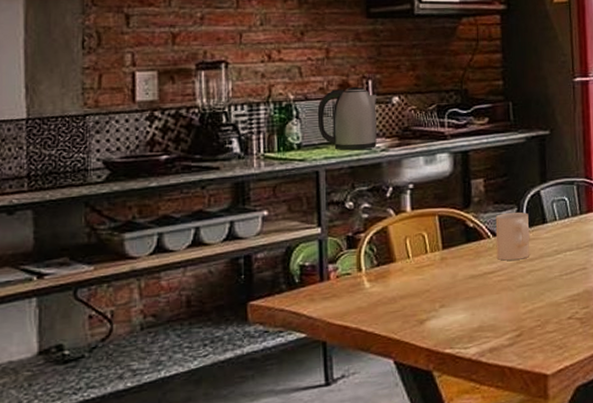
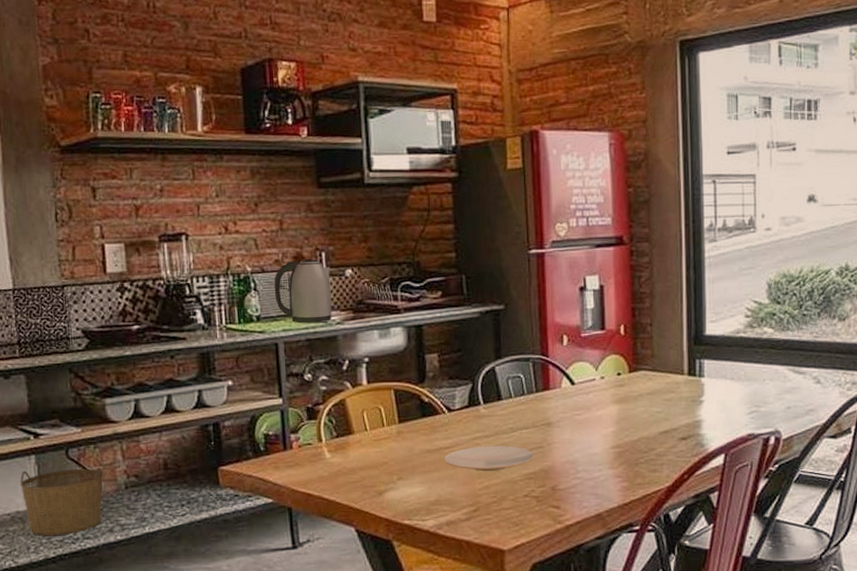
basket: none [16,308,115,388] -> present [20,468,103,537]
plate: none [488,268,578,295] -> present [444,445,534,471]
cup: present [495,212,530,261] -> none [450,388,486,437]

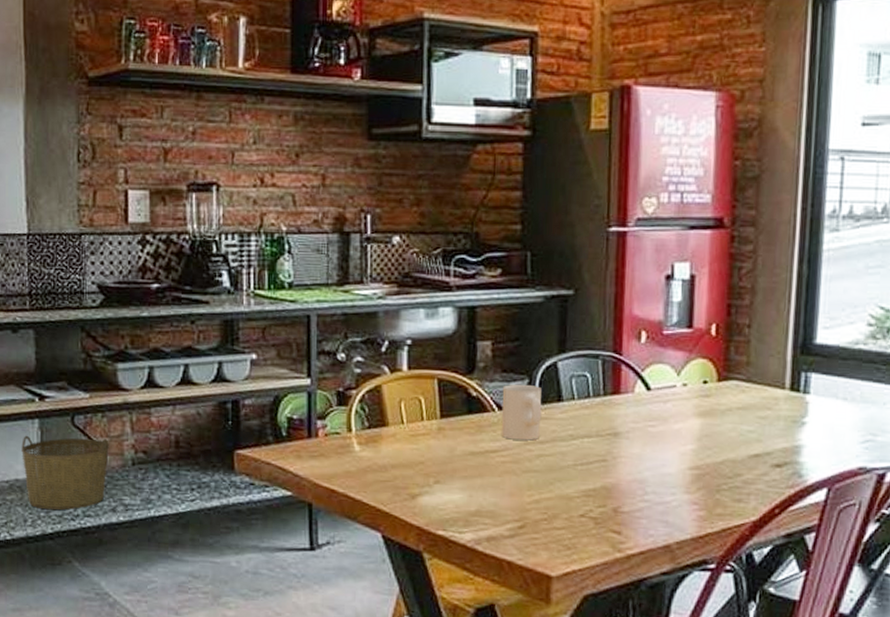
kettle: present [274,258,332,324] -> none [310,220,376,296]
plate: present [444,445,534,471] -> none [490,453,595,483]
cup: none [450,388,486,437] -> present [501,384,542,441]

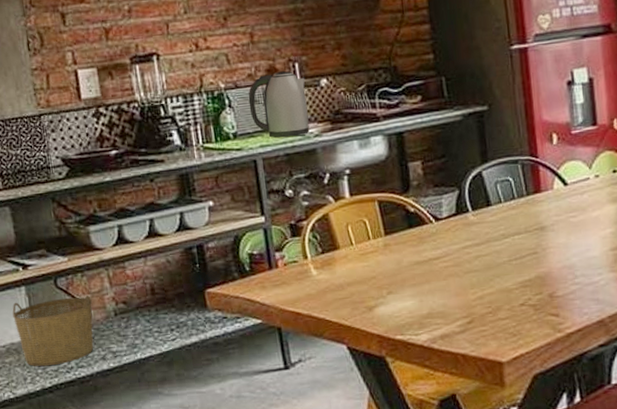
kettle: none [310,220,376,296] -> present [248,70,310,138]
cup: present [501,384,542,441] -> none [436,194,476,246]

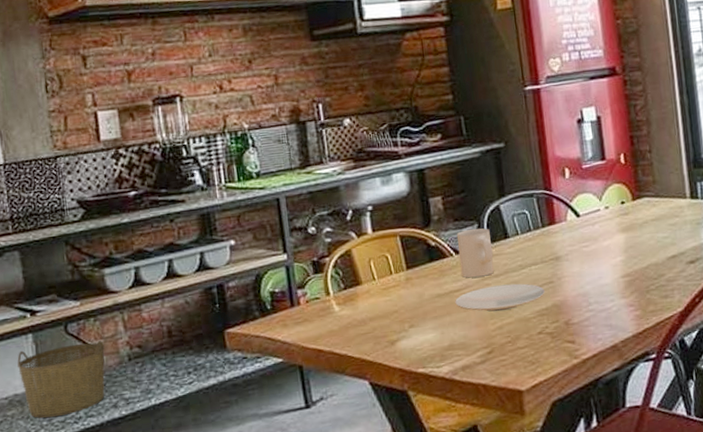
kettle: present [248,70,310,138] -> none [272,111,333,177]
plate: none [434,253,529,281] -> present [455,283,545,312]
cup: none [436,194,476,246] -> present [456,228,495,278]

